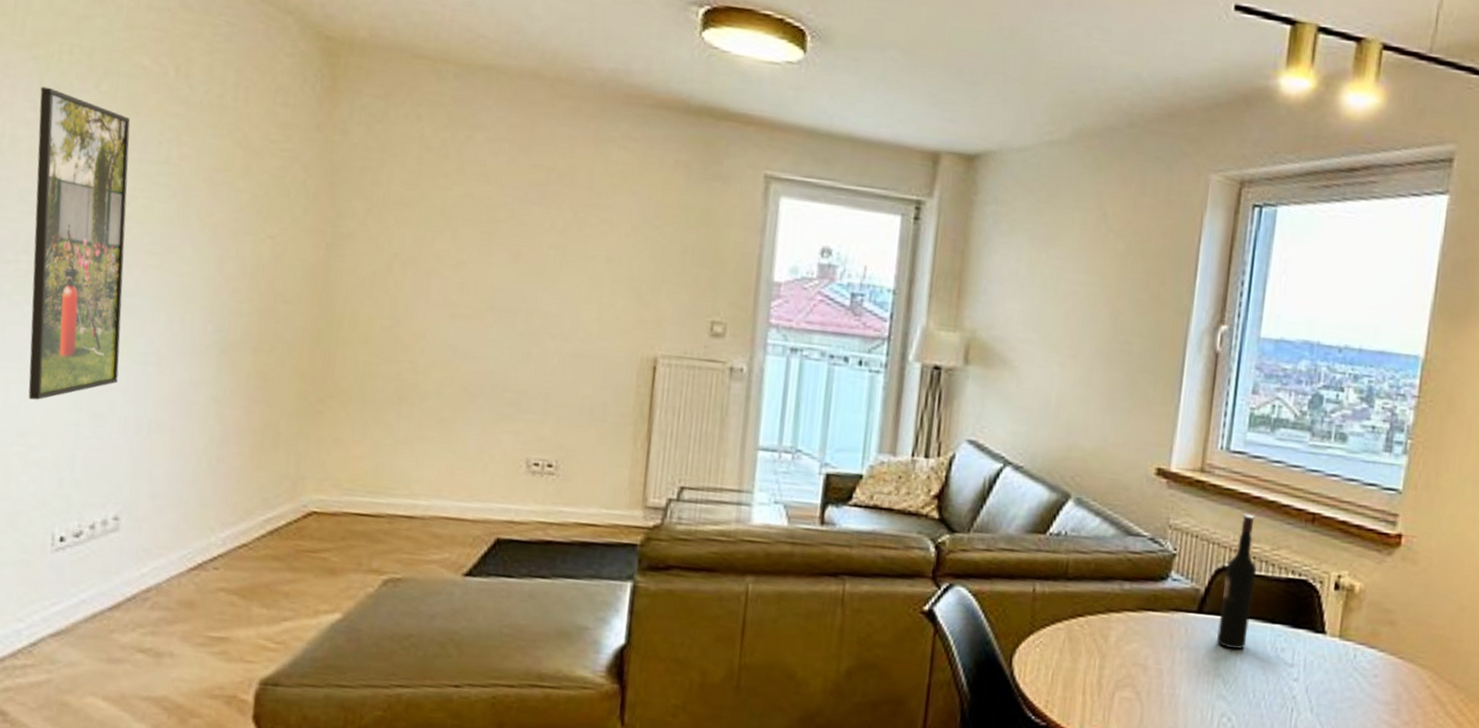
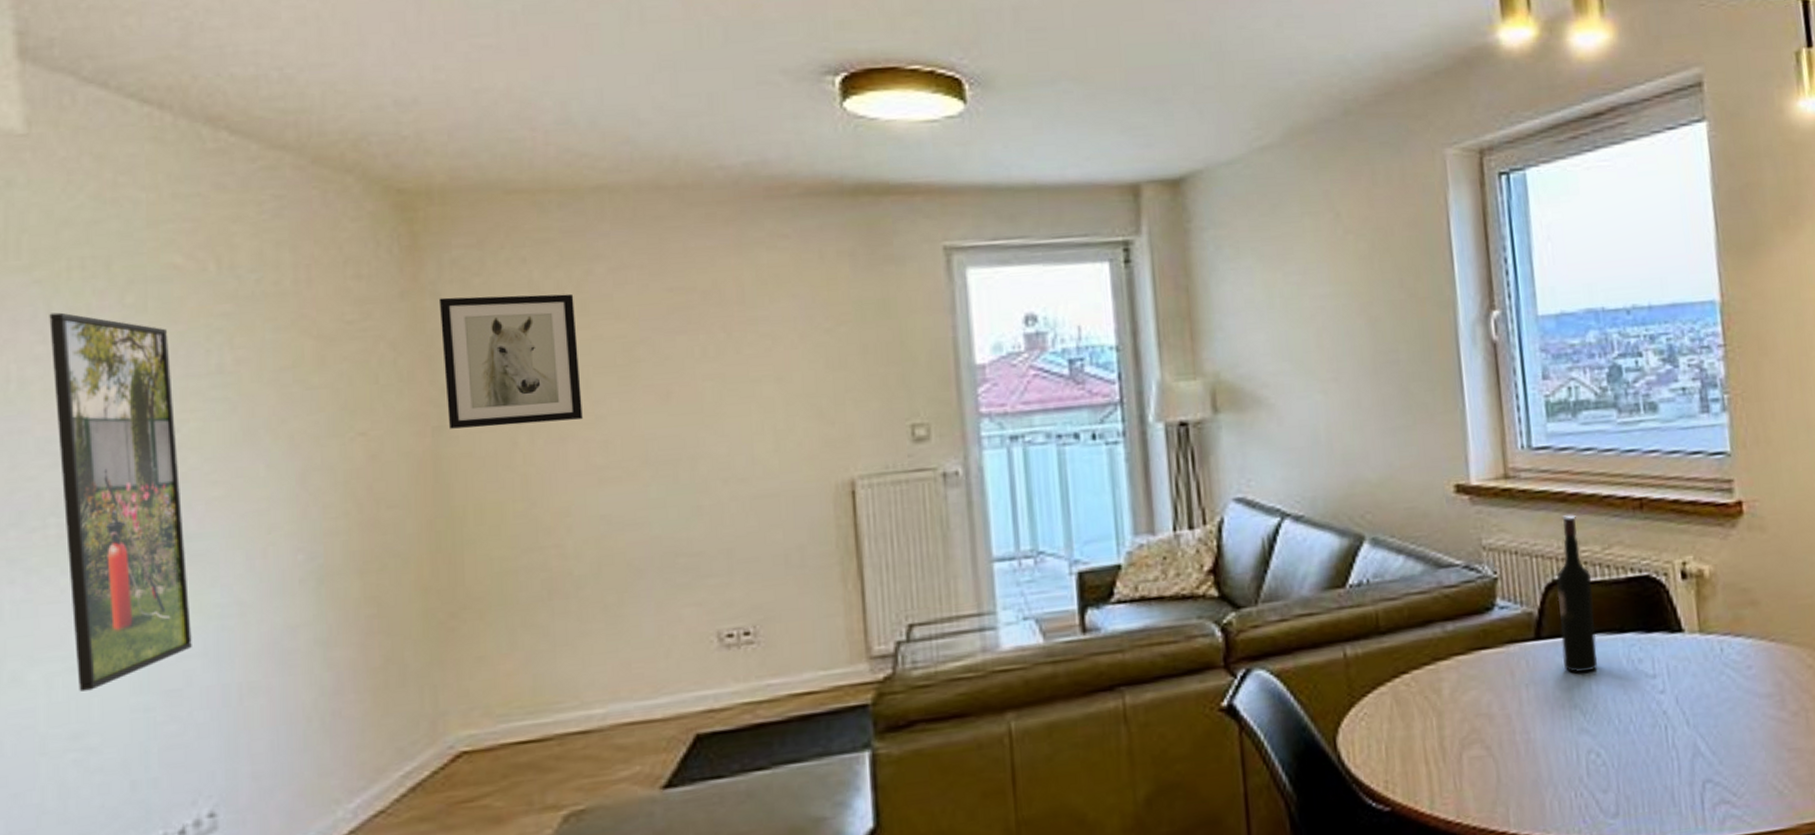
wall art: none [340,136,455,261] -> present [438,293,583,429]

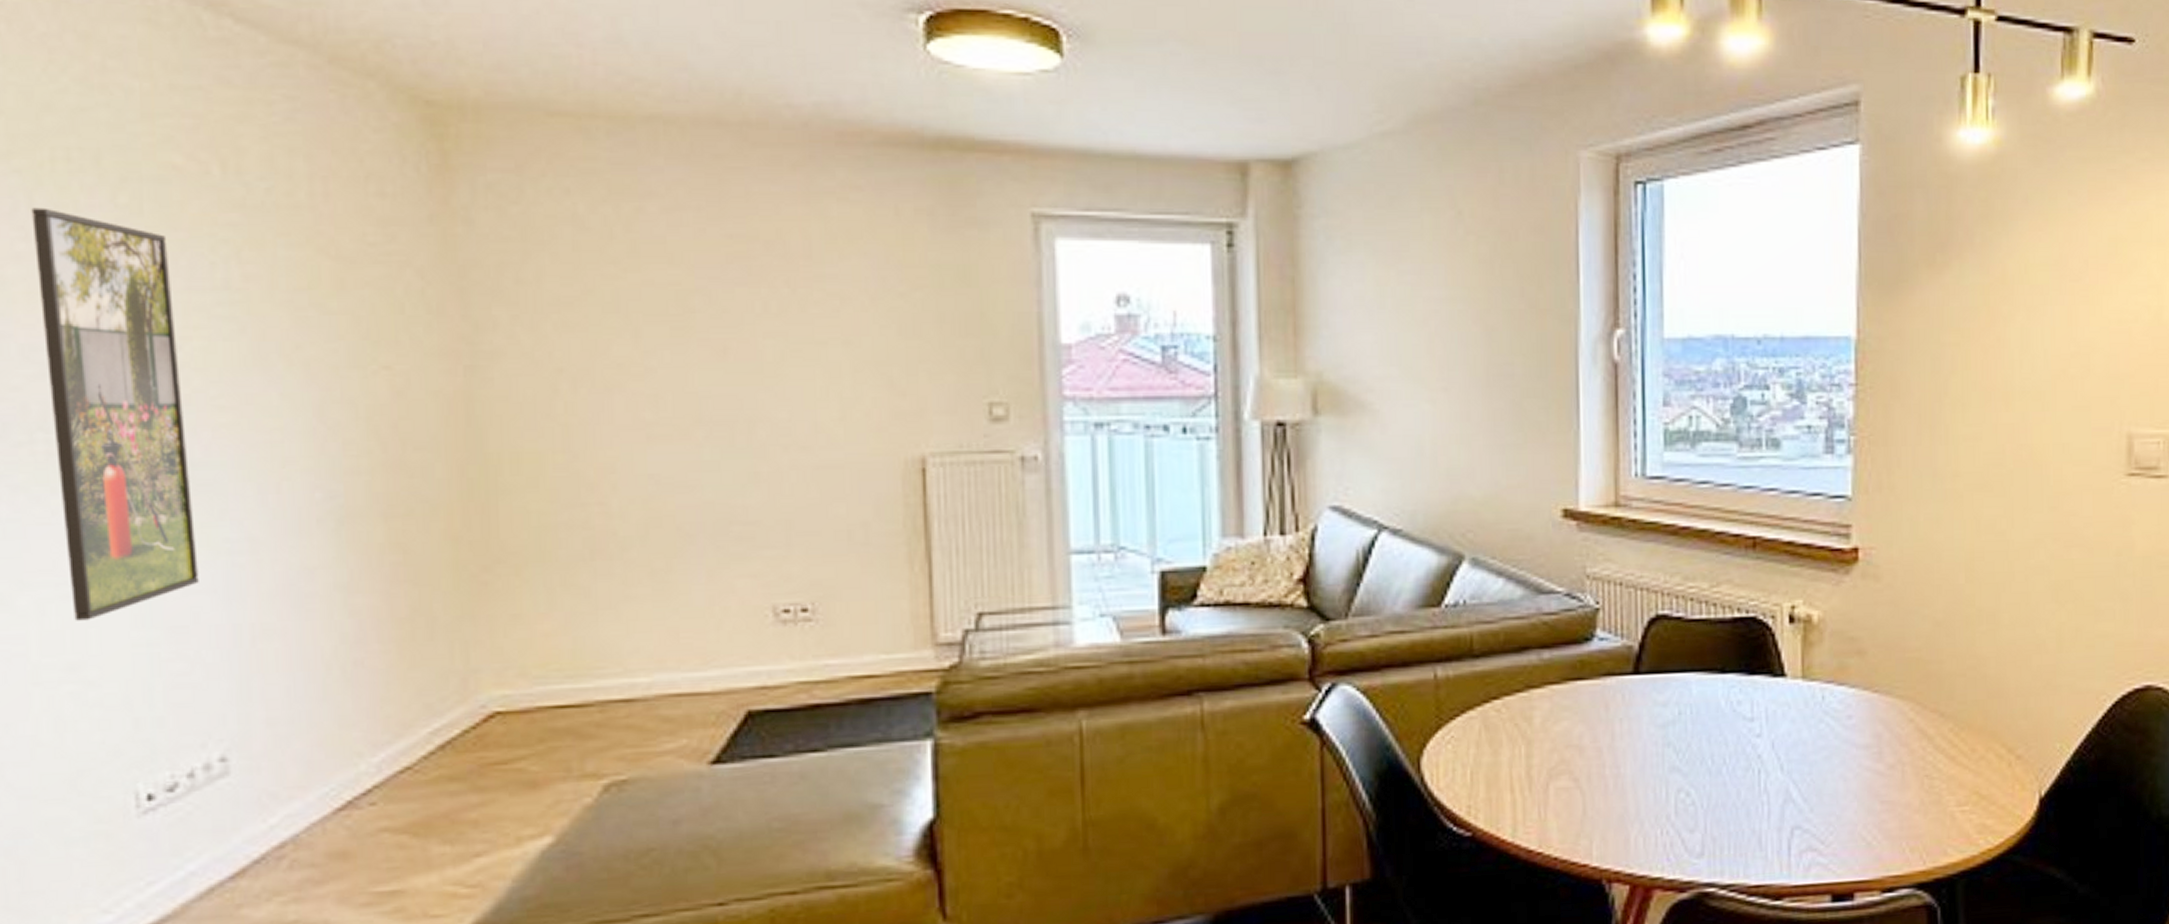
wall art: present [438,293,583,429] -> none [472,225,631,371]
wine bottle: present [1556,514,1598,673] -> none [1659,549,1697,711]

